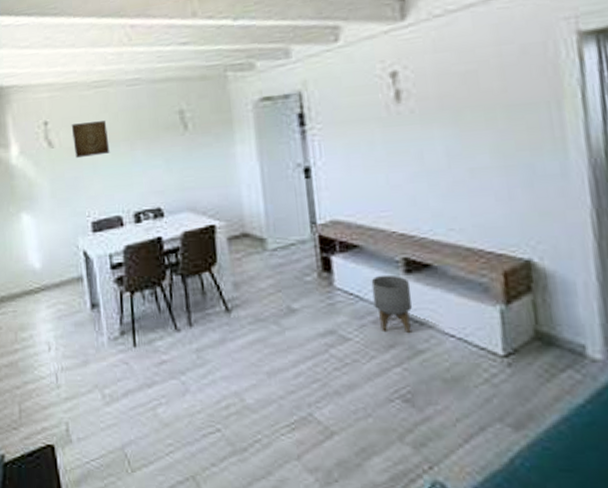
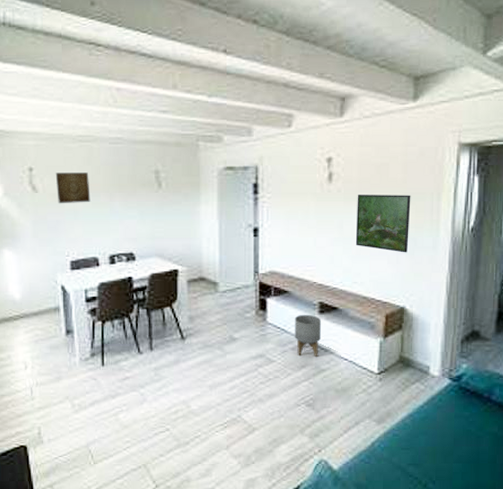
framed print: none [438,107,524,186] -> present [355,195,411,253]

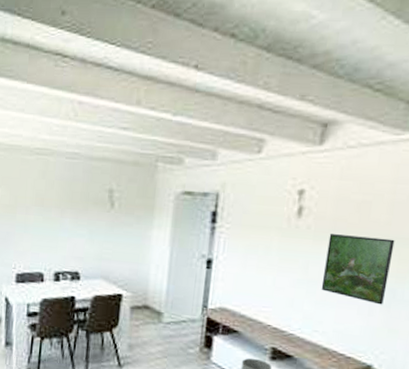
wall art: present [55,173,91,204] -> none [10,184,43,217]

